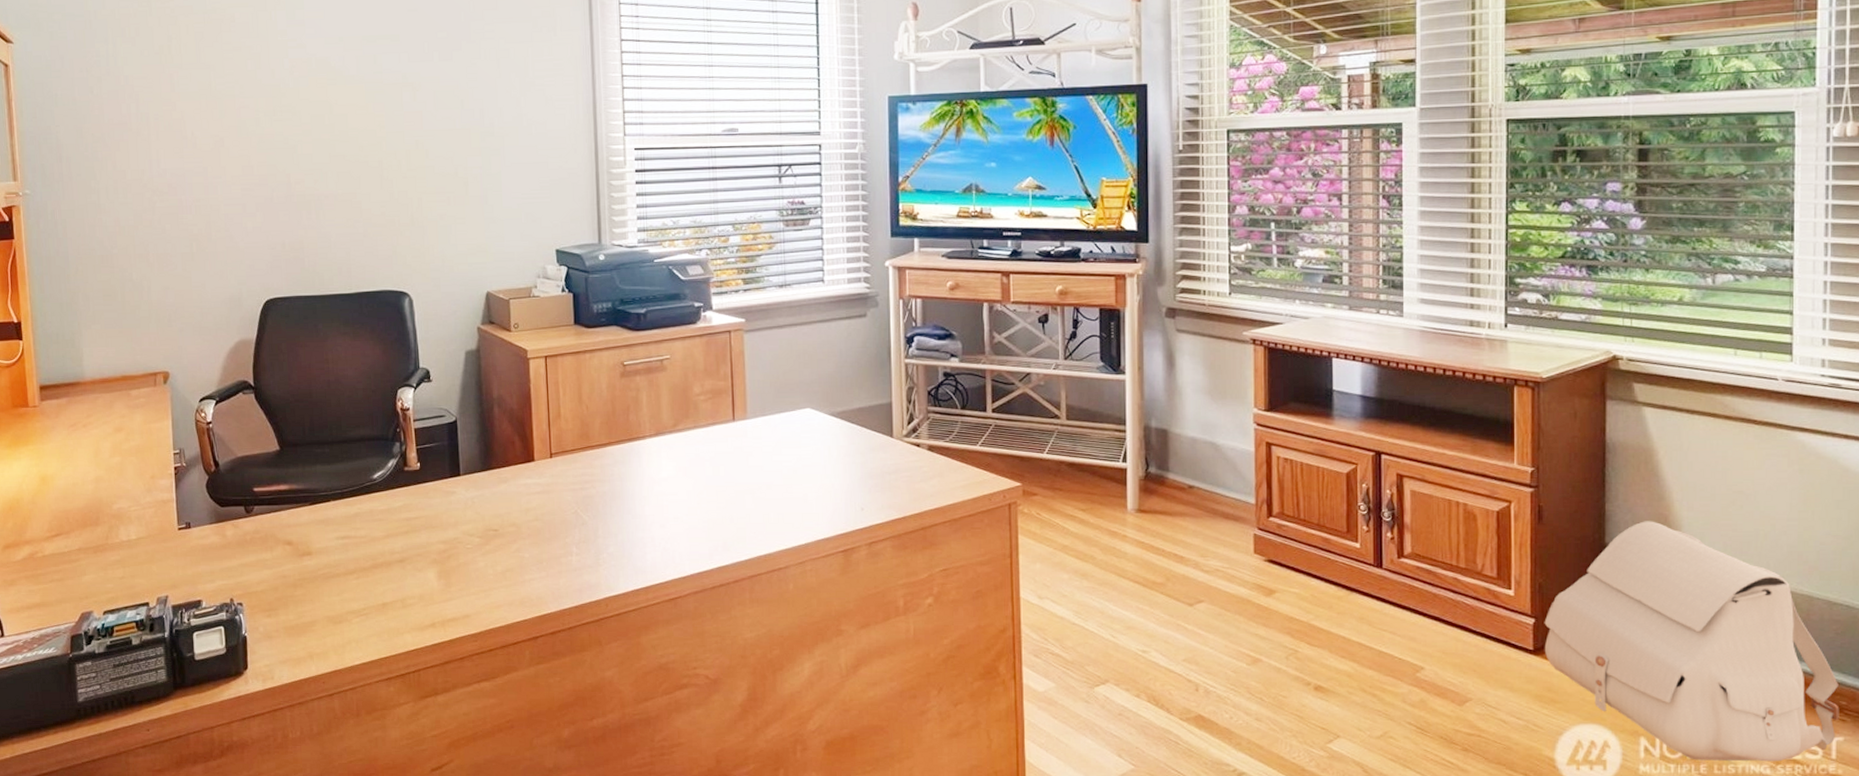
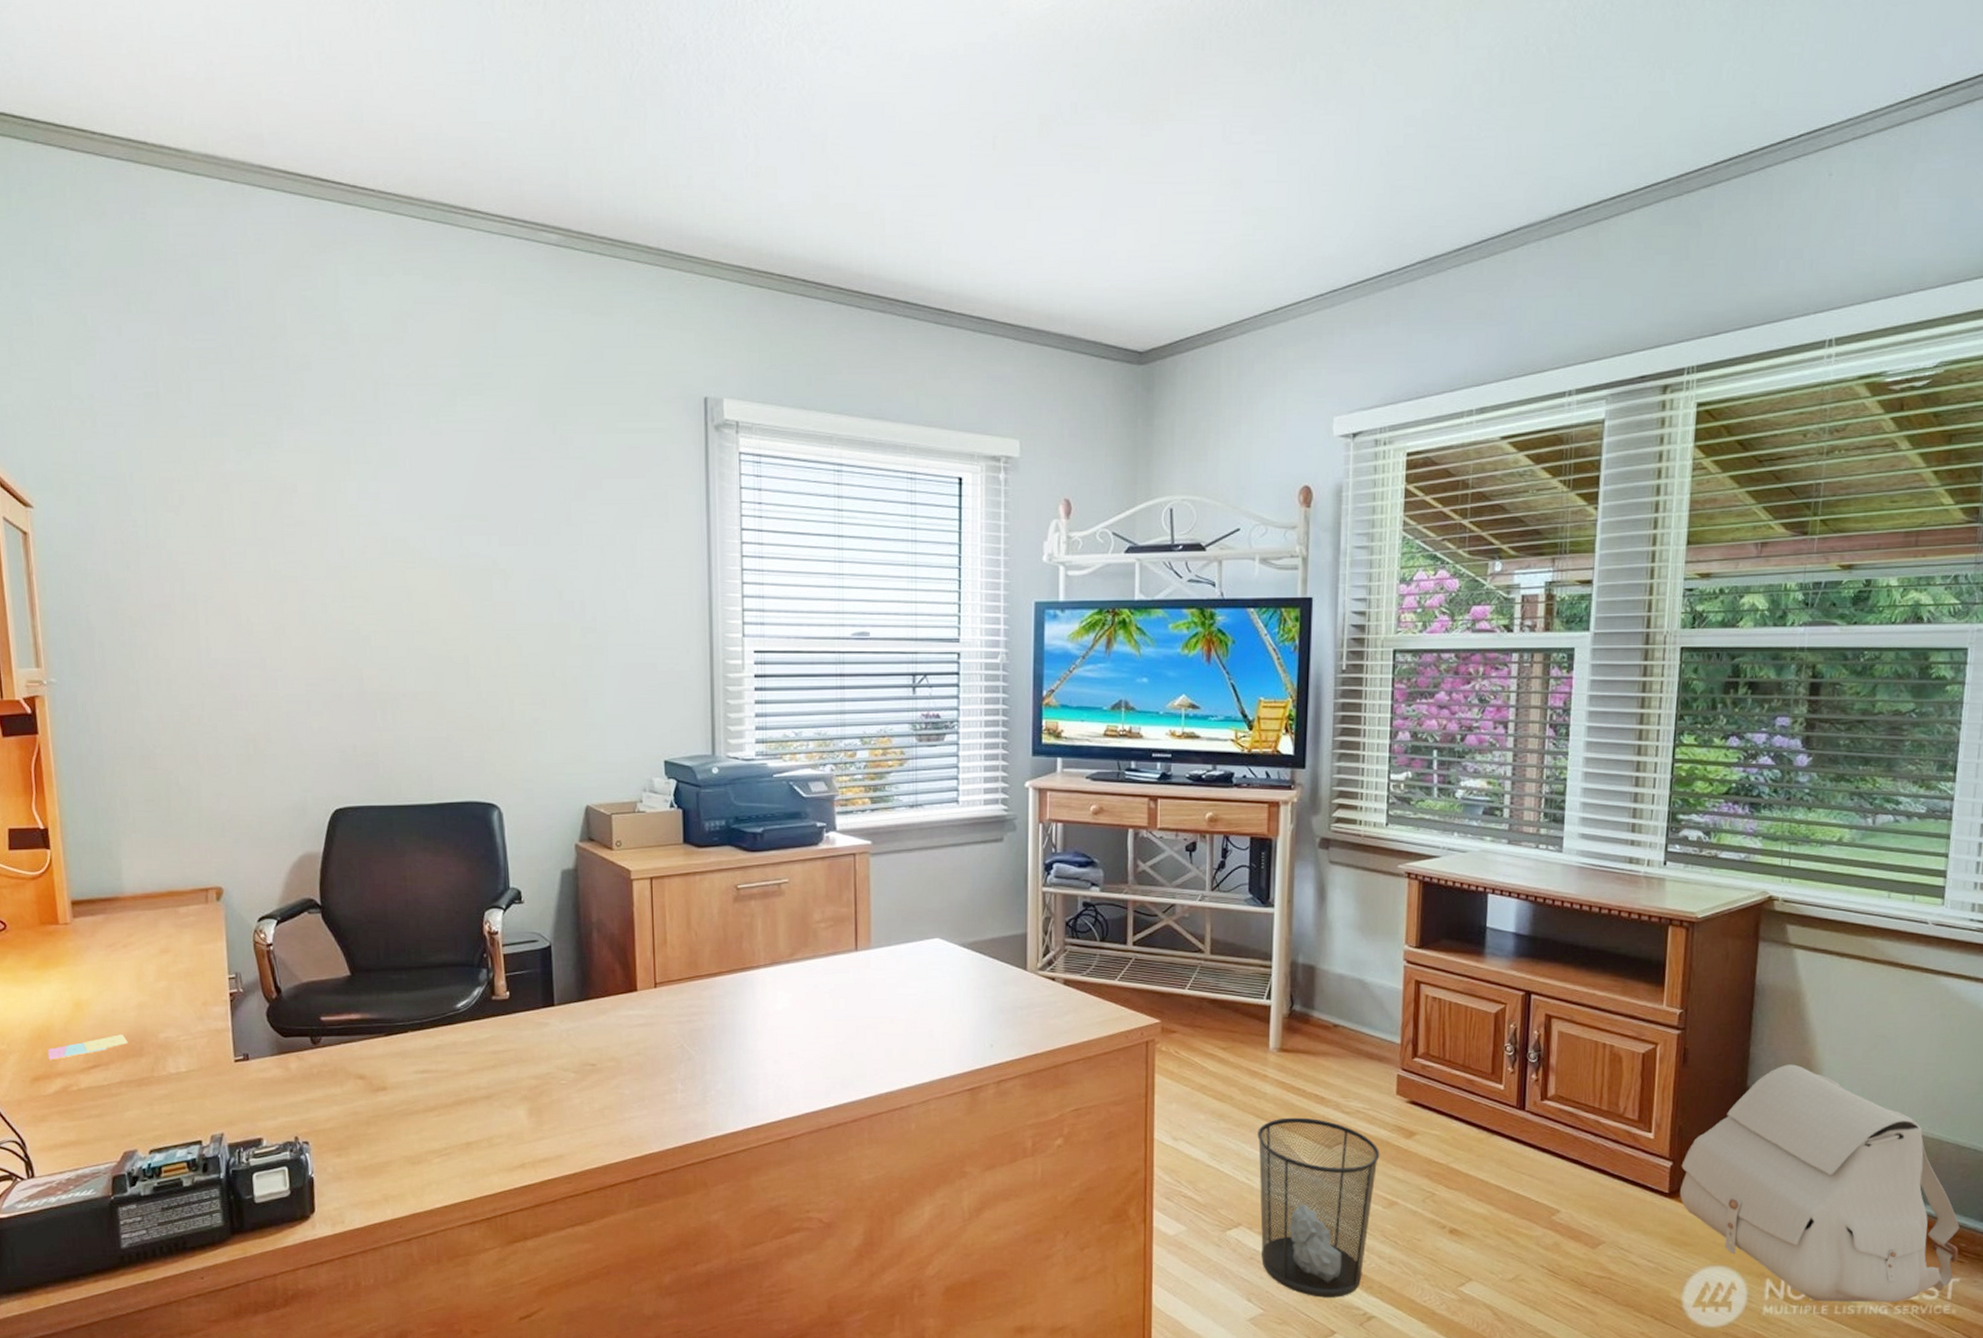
sticky notes: none [17,506,86,529] -> present [47,1034,128,1060]
waste bin: none [1120,576,1241,754] -> present [1257,1117,1380,1297]

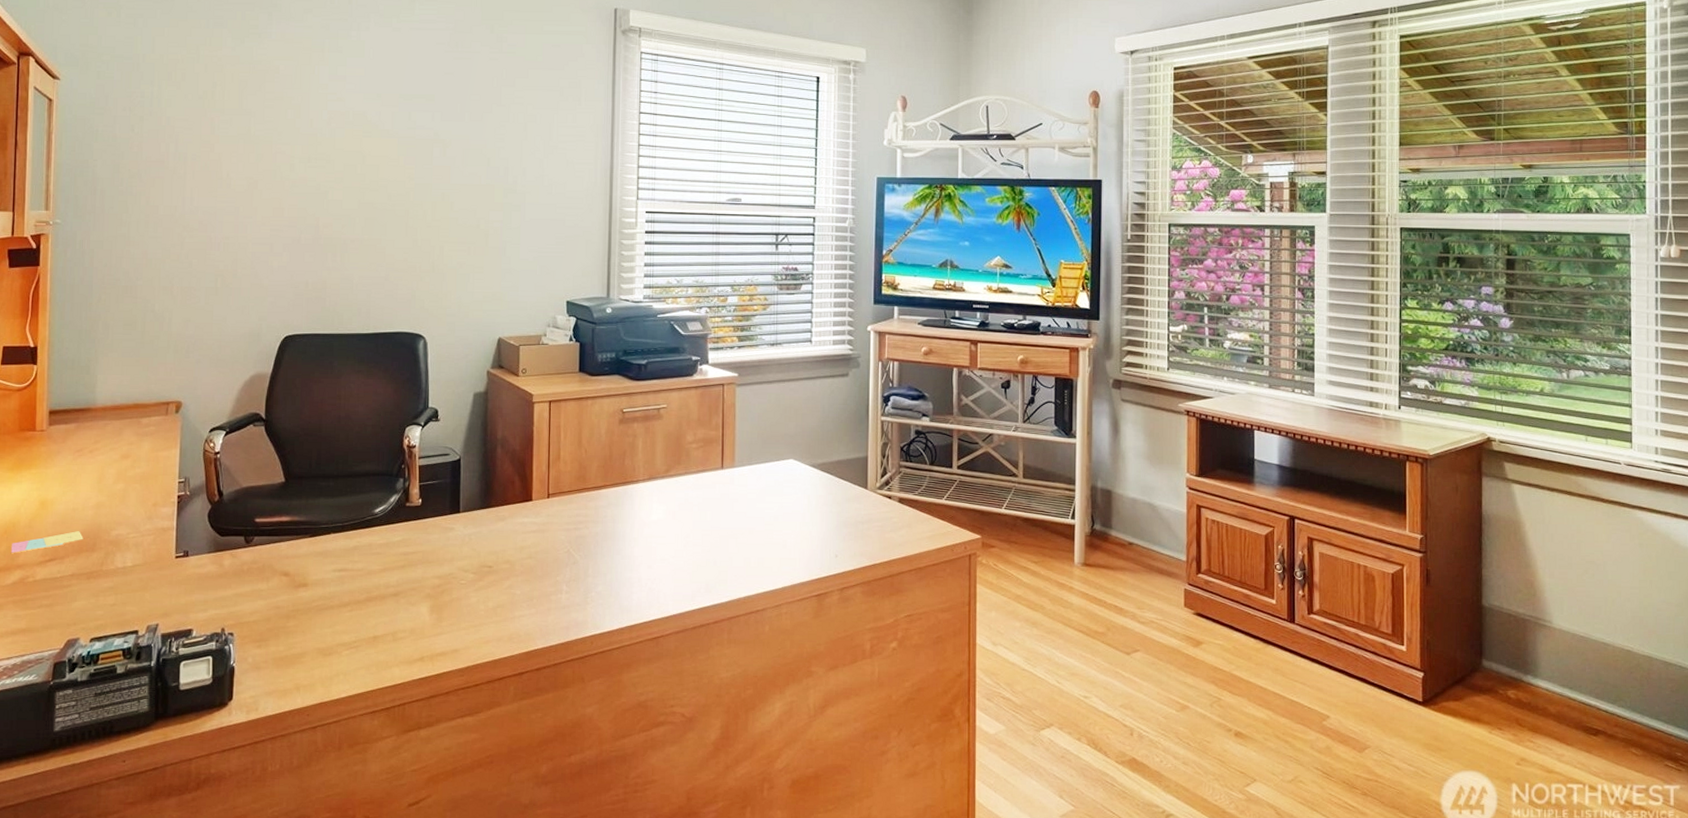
waste bin: present [1257,1117,1380,1297] -> none [1066,626,1172,796]
satchel: present [1679,1064,1960,1303] -> none [1431,586,1676,808]

